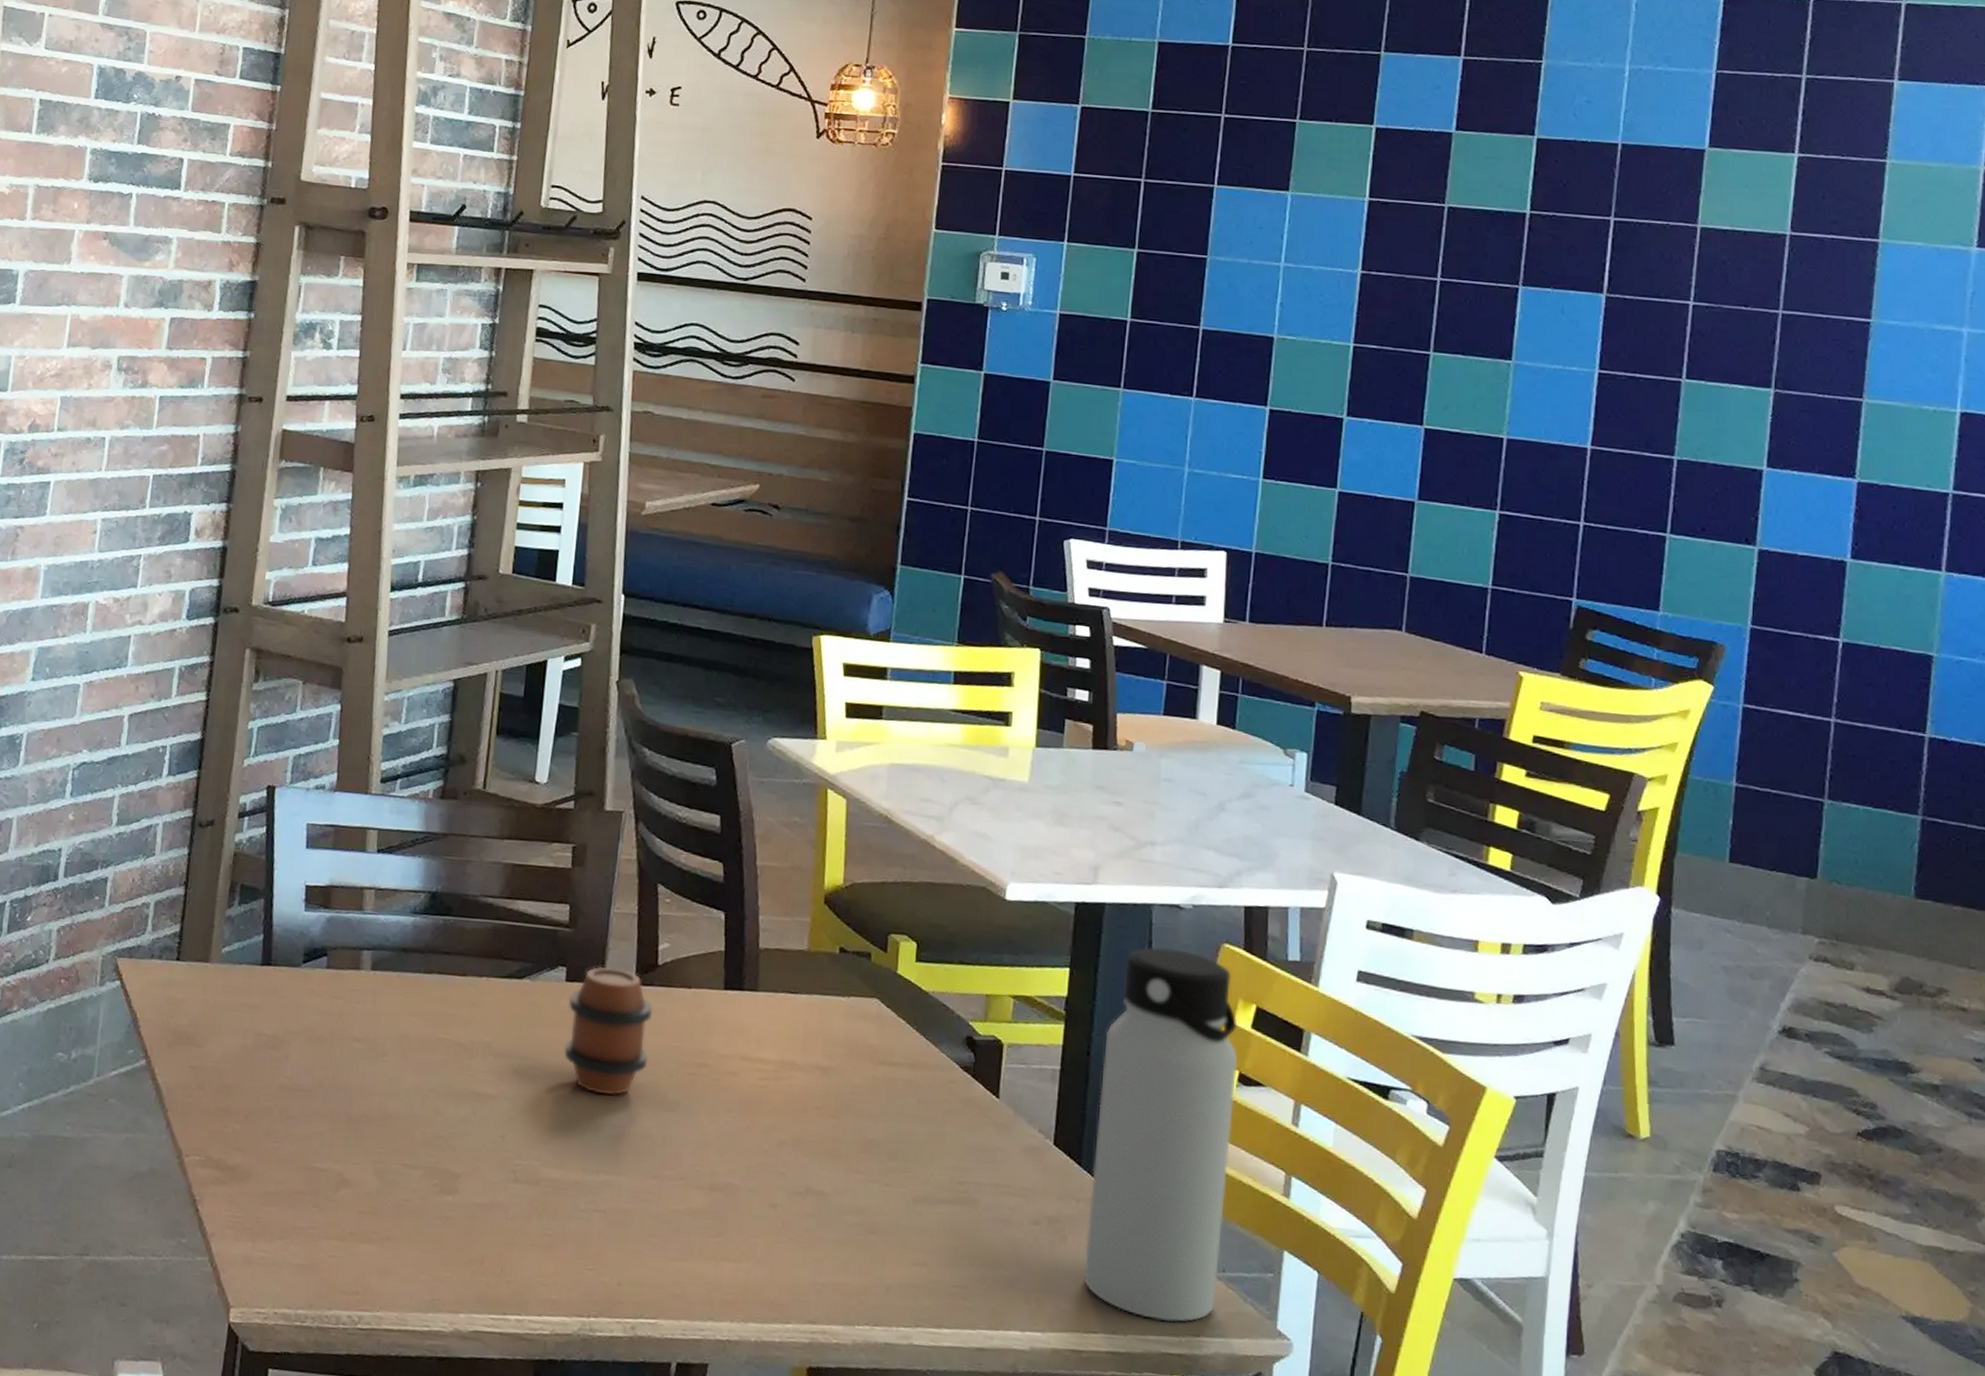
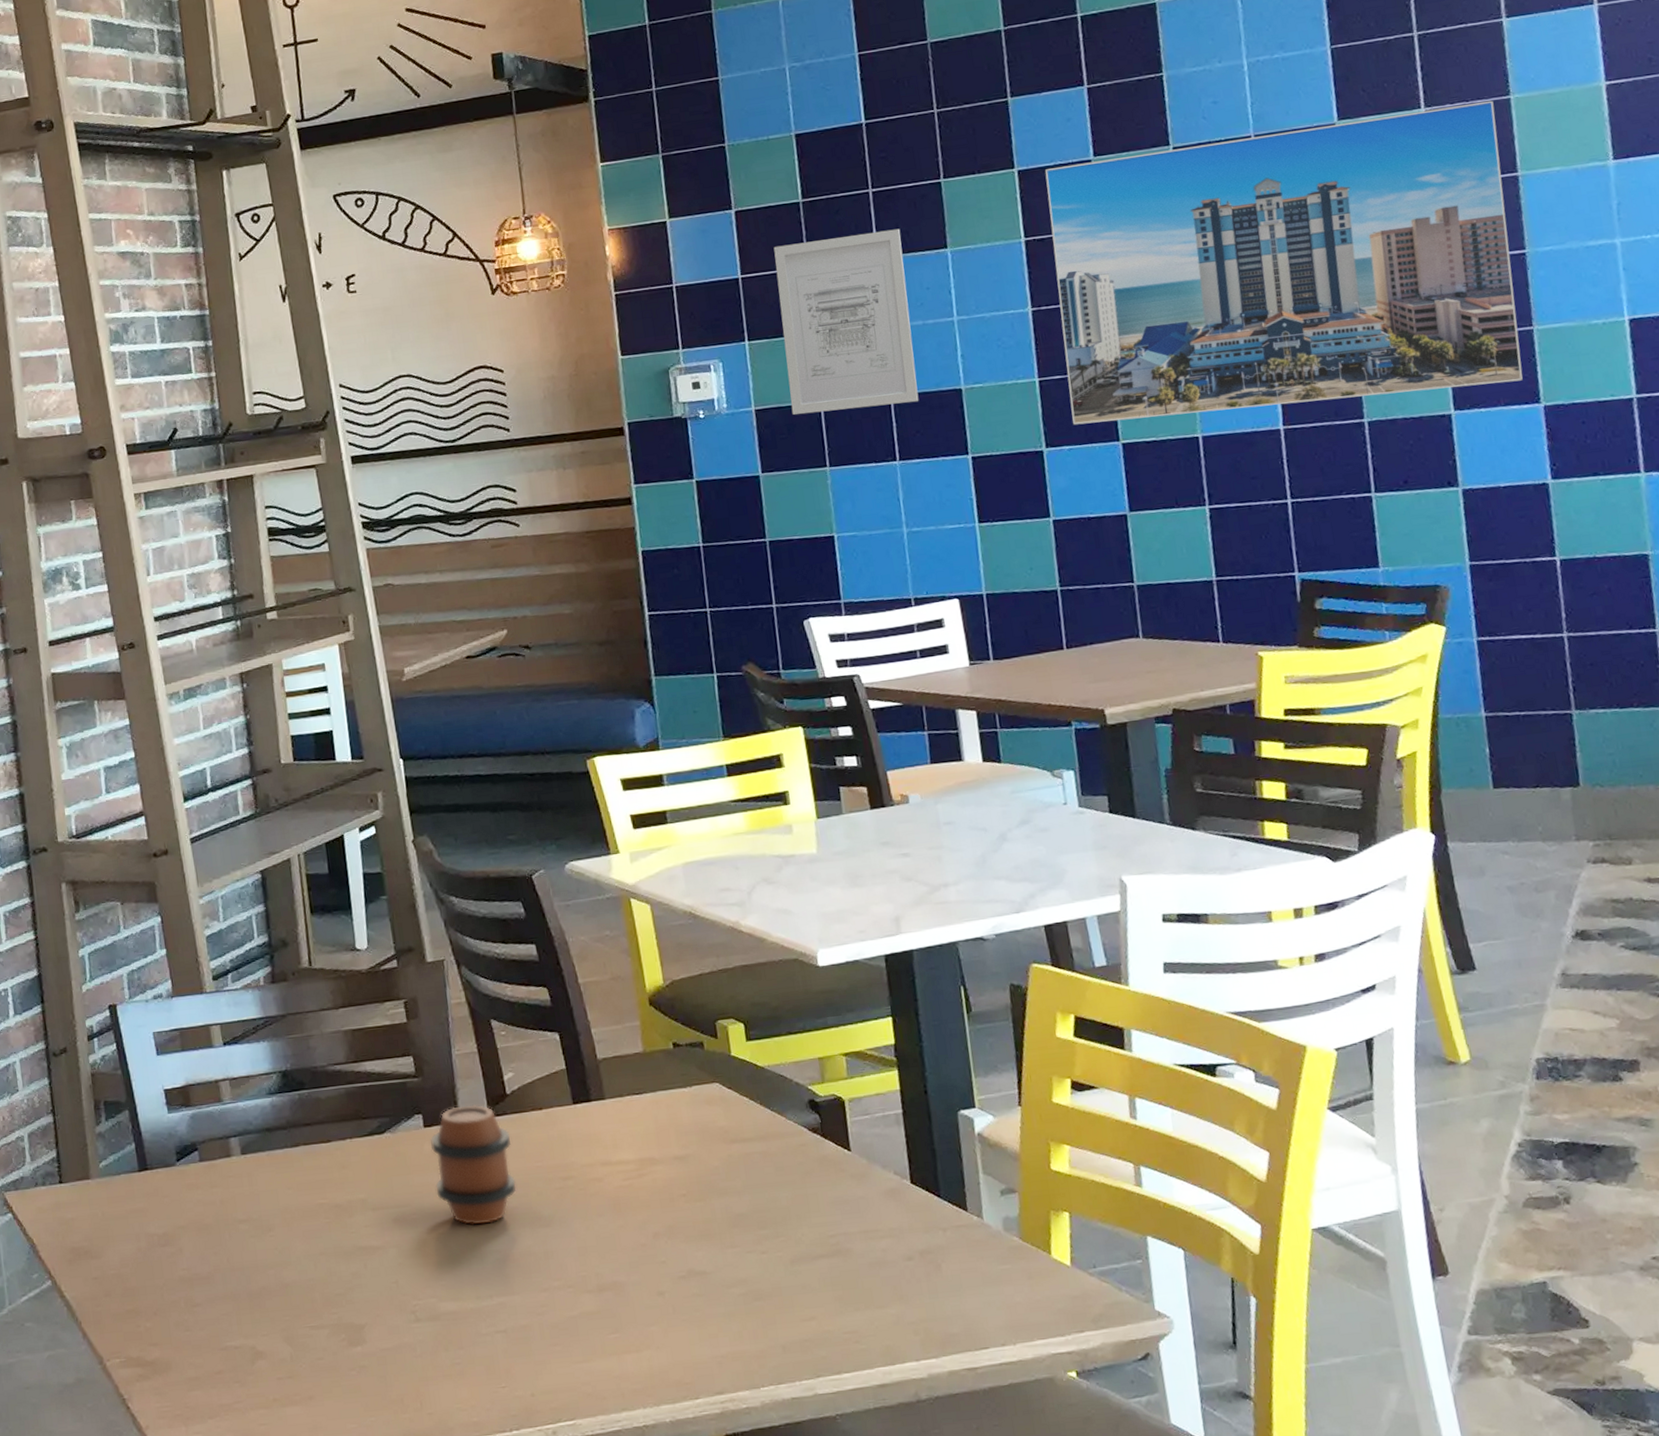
water bottle: present [1083,946,1238,1323] -> none [938,977,1093,1326]
wall art: none [1096,151,1245,341] -> present [773,228,919,415]
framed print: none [1378,132,1868,452] -> present [1045,100,1523,425]

